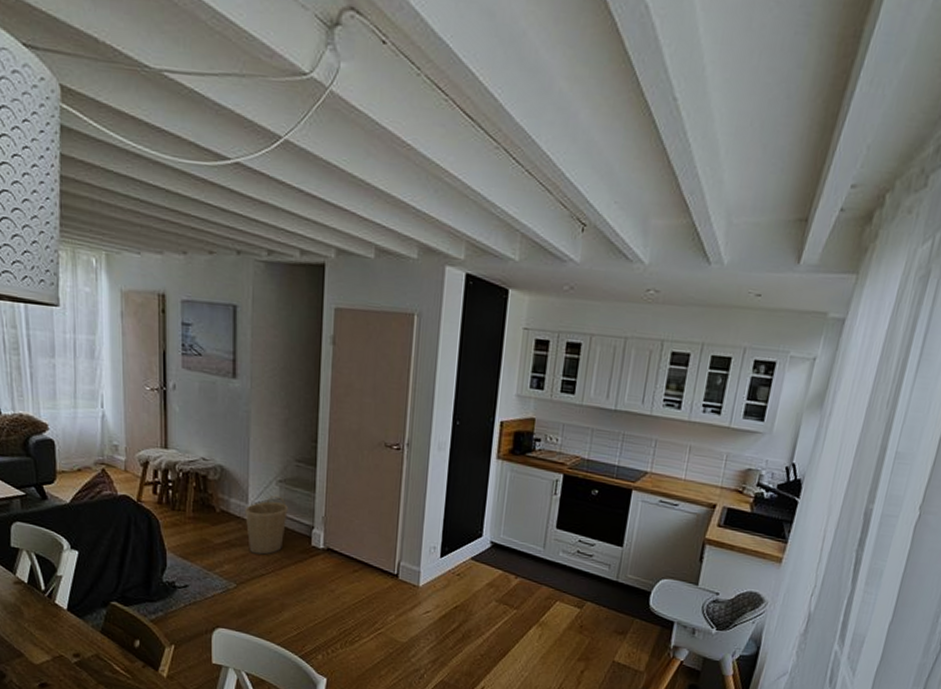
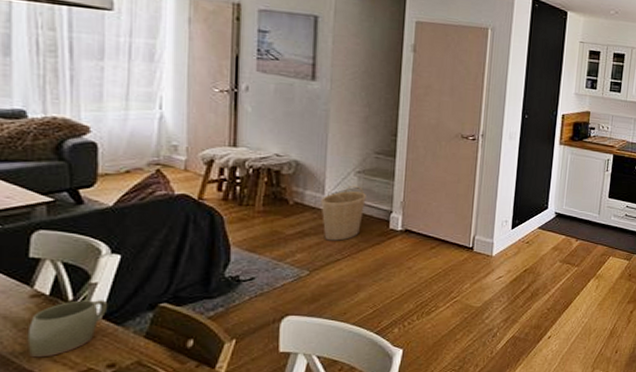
mug: none [14,590,71,640] -> present [27,300,108,358]

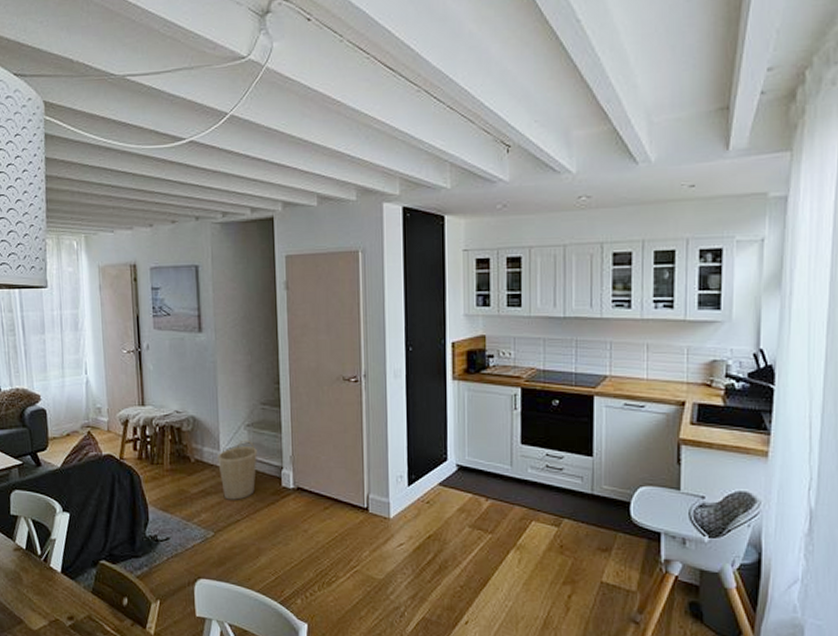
mug: present [27,300,108,358] -> none [14,554,65,606]

